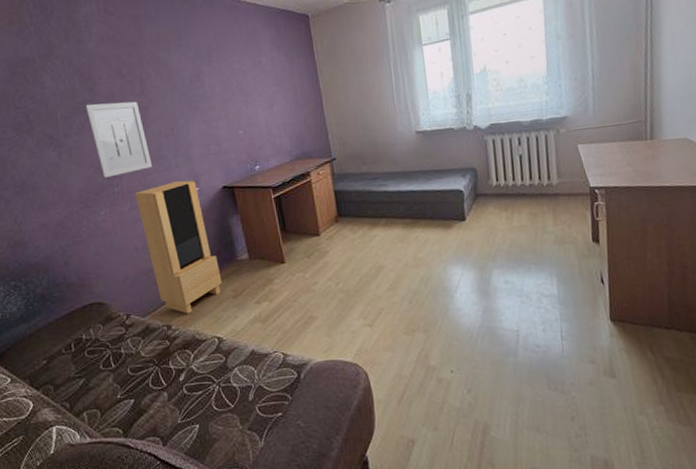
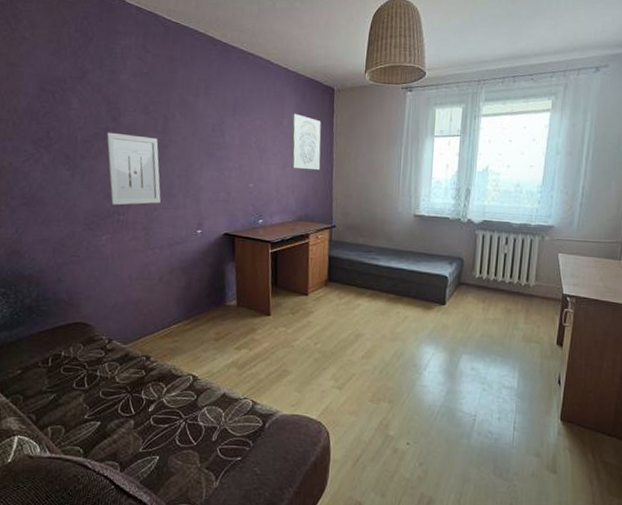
storage cabinet: present [135,180,222,314] -> none [139,220,207,349]
wall art: none [269,48,309,107] -> present [291,113,322,171]

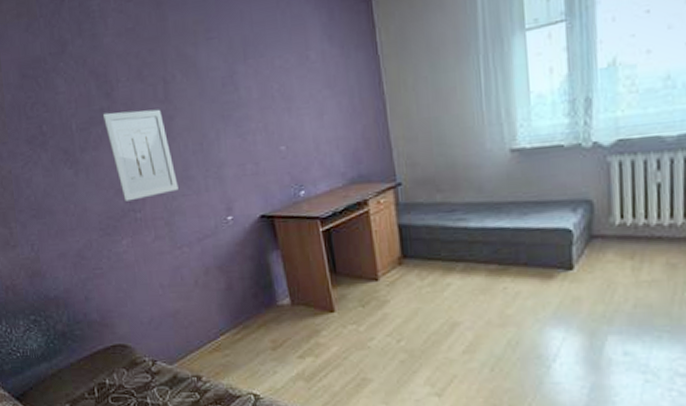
wall art: present [291,113,322,171] -> none [319,39,369,116]

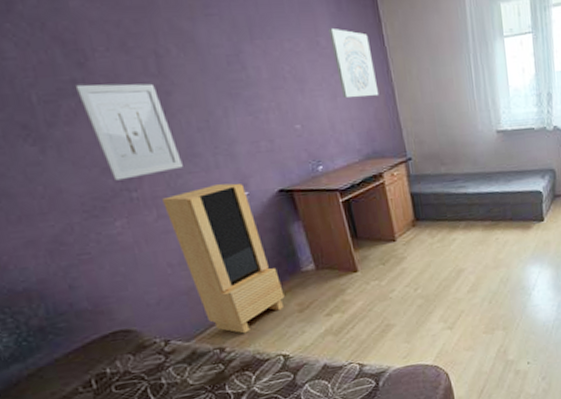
storage cabinet: none [160,207,259,365] -> present [162,183,285,334]
wall art: none [319,39,369,116] -> present [329,27,379,99]

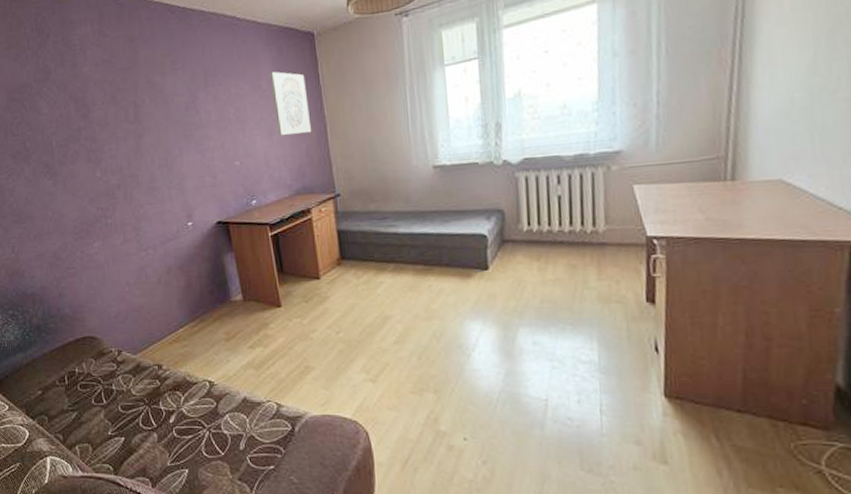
wall art: present [75,83,183,181] -> none [79,129,145,209]
storage cabinet: present [162,183,285,334] -> none [128,214,215,355]

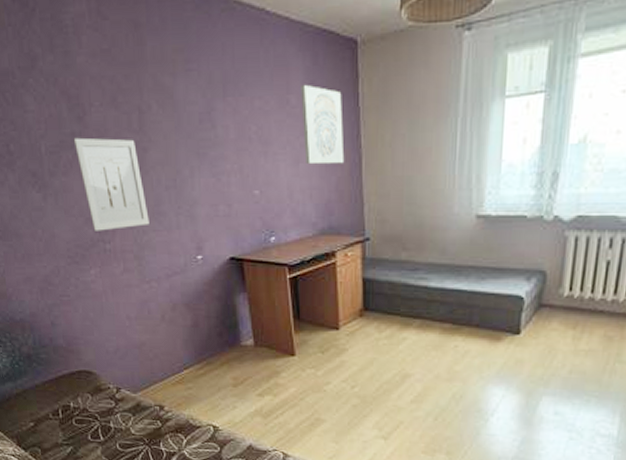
wall art: none [79,129,145,209] -> present [73,137,149,231]

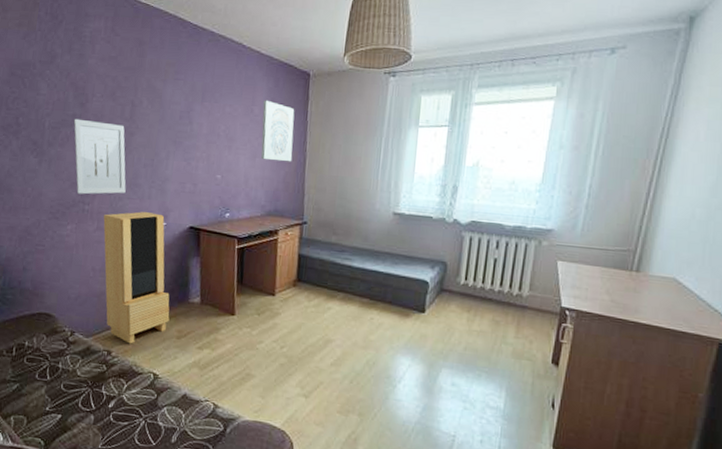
storage cabinet: none [129,245,222,397] -> present [103,211,170,344]

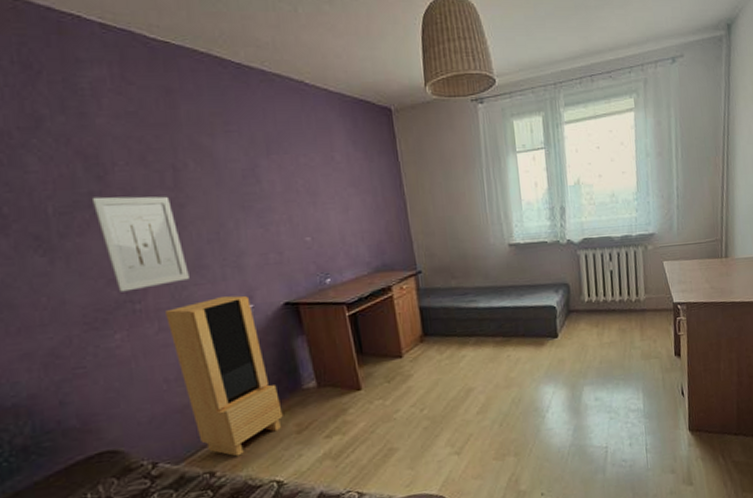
wall art: present [261,100,295,162] -> none [344,143,391,212]

